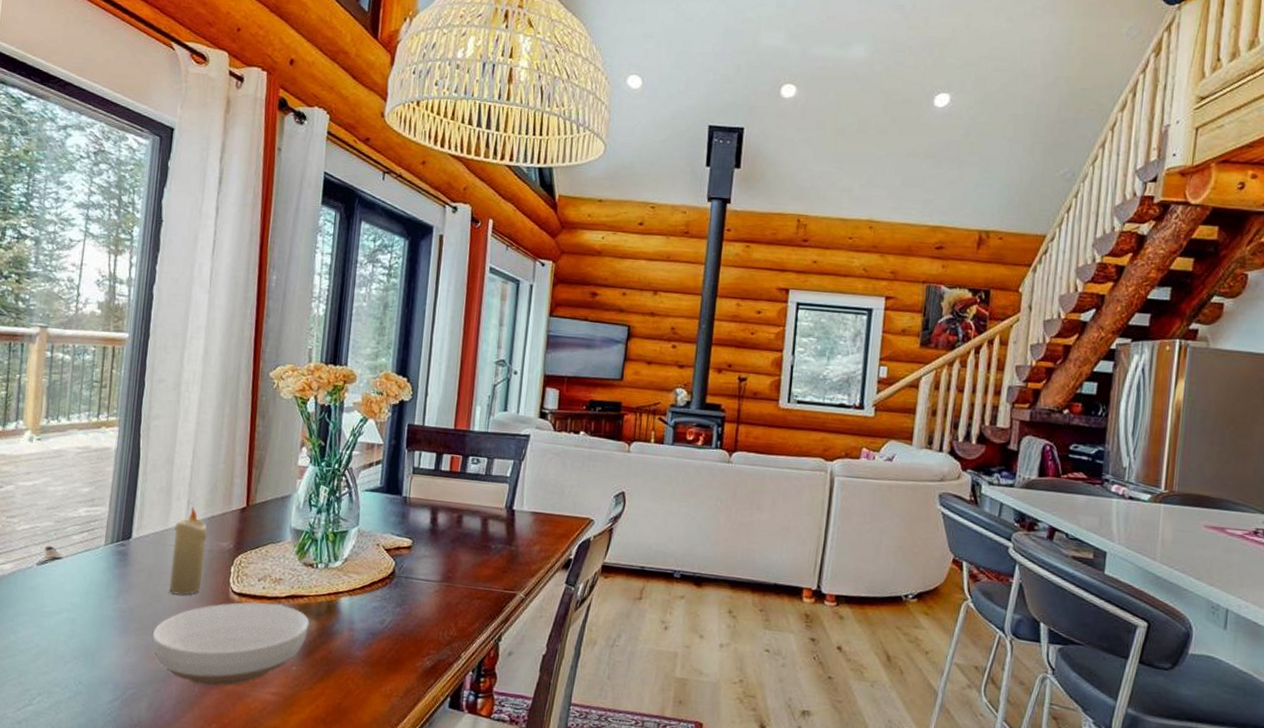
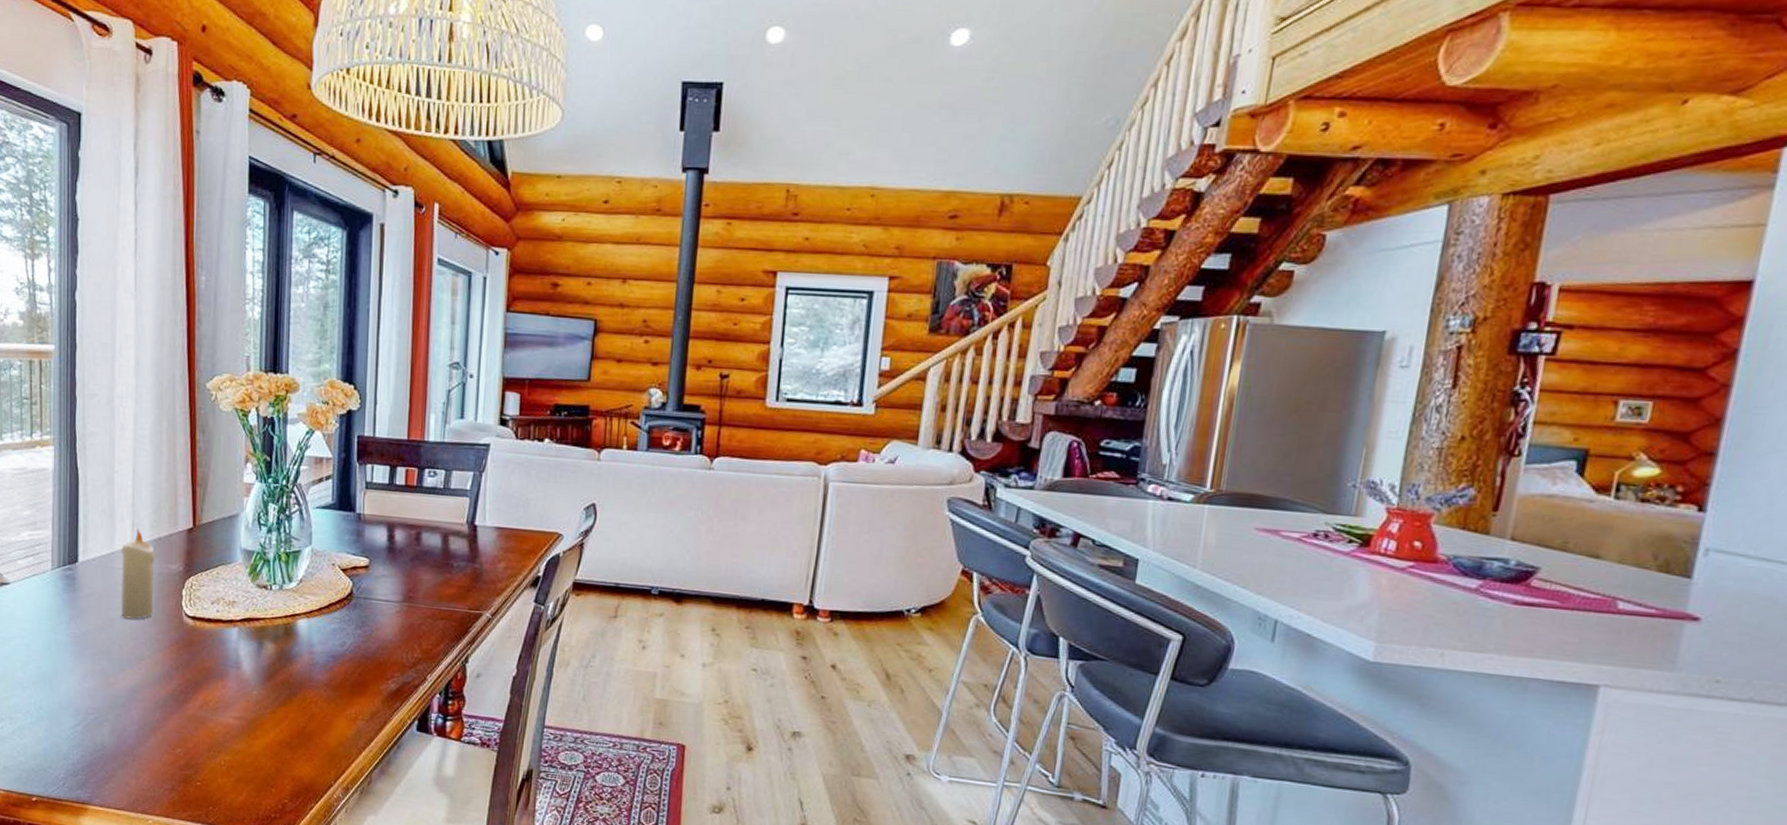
bowl: present [152,602,310,687] -> none [109,625,267,712]

